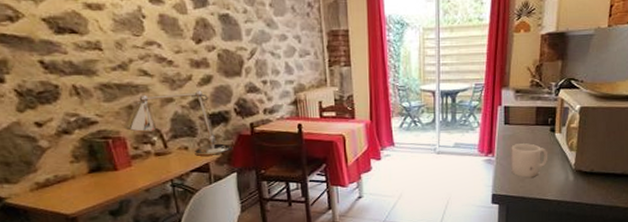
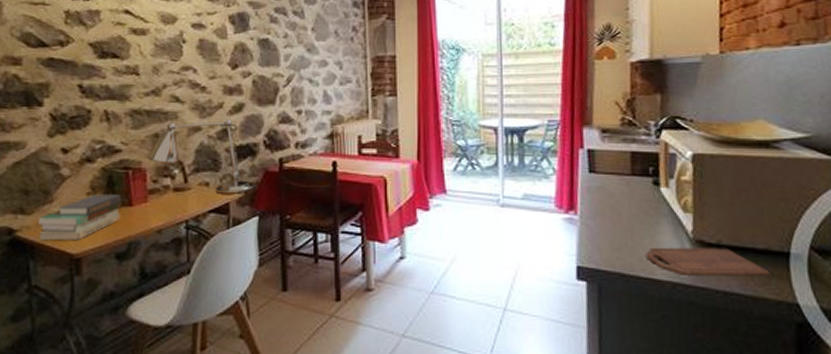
books: none [26,161,108,205] -> present [38,194,123,241]
mug: present [511,143,548,178] -> none [600,199,654,247]
cutting board: none [541,174,622,196] -> present [646,247,770,277]

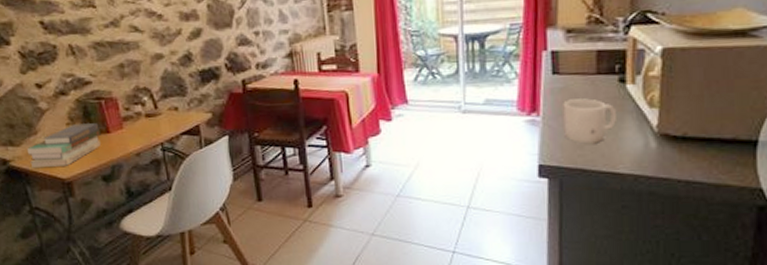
desk lamp: present [145,118,257,194] -> none [114,44,223,117]
mug: none [600,199,654,247] -> present [563,98,618,144]
cutting board: present [646,247,770,277] -> none [608,140,735,169]

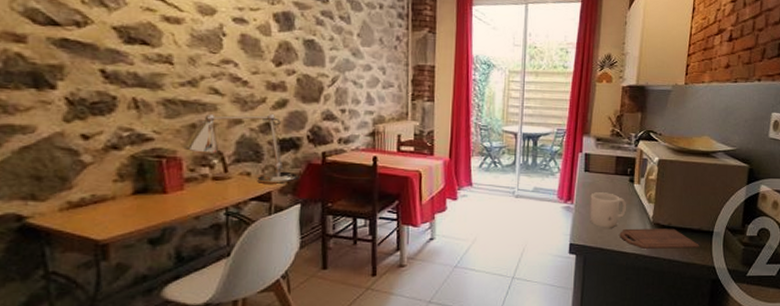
books: present [28,123,101,169] -> none [55,181,156,228]
desk lamp: none [114,44,223,117] -> present [180,113,299,184]
cutting board: none [608,140,735,169] -> present [619,228,699,250]

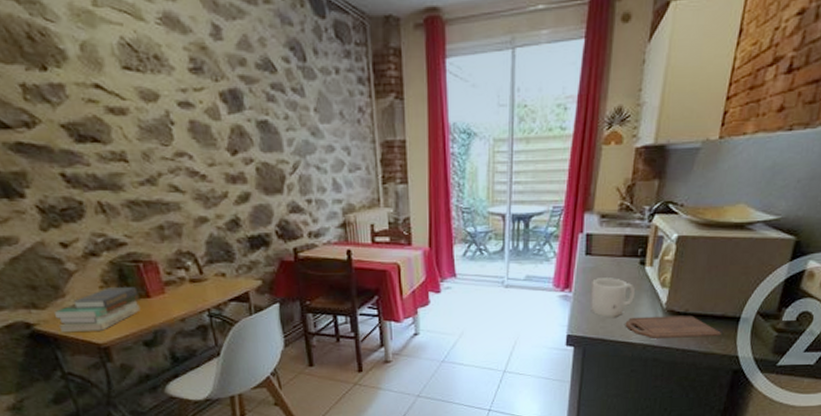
books: none [55,181,156,228] -> present [55,287,141,333]
desk lamp: present [180,113,299,184] -> none [153,209,274,284]

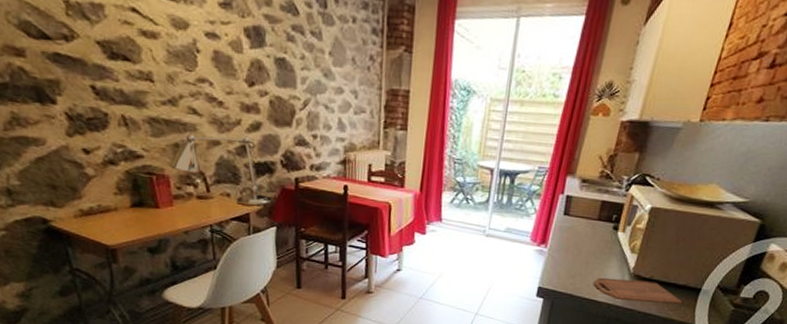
books: present [55,287,141,333] -> none [71,195,150,234]
desk lamp: none [153,209,274,284] -> present [167,134,274,206]
mug: present [591,278,636,317] -> none [563,237,607,276]

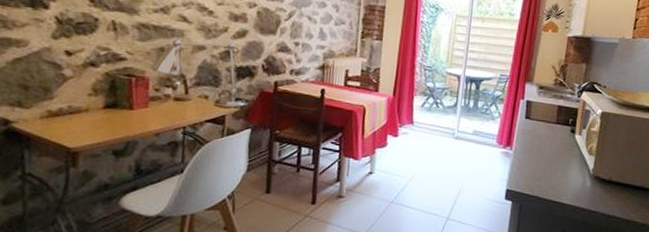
cutting board: present [593,277,682,305] -> none [557,179,640,206]

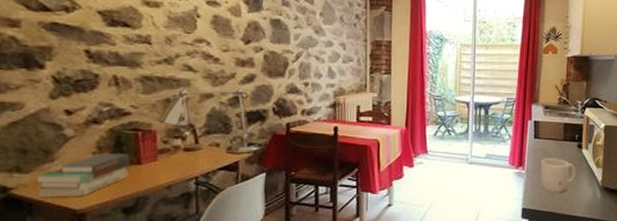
books: none [35,96,124,136] -> present [37,154,131,198]
mug: none [528,140,567,177] -> present [541,158,576,193]

